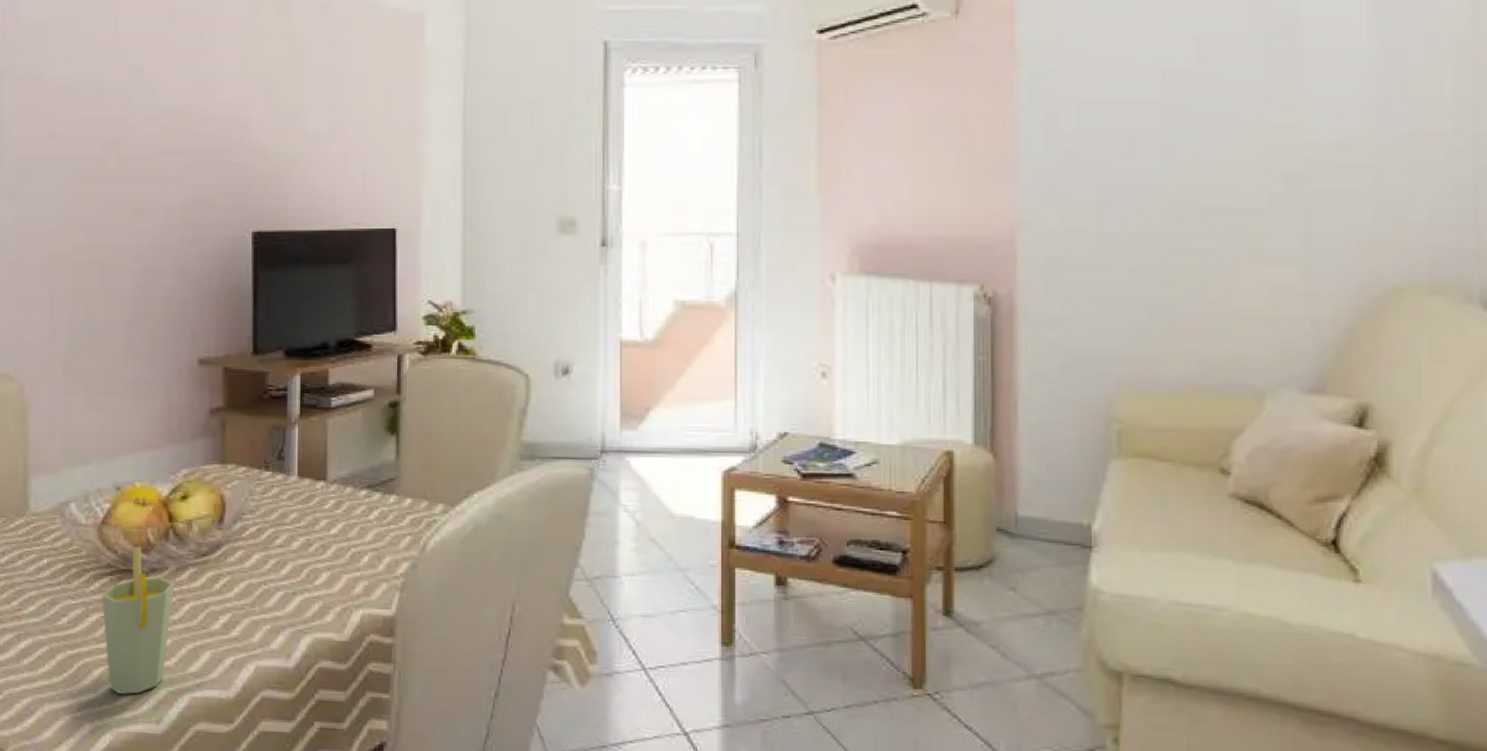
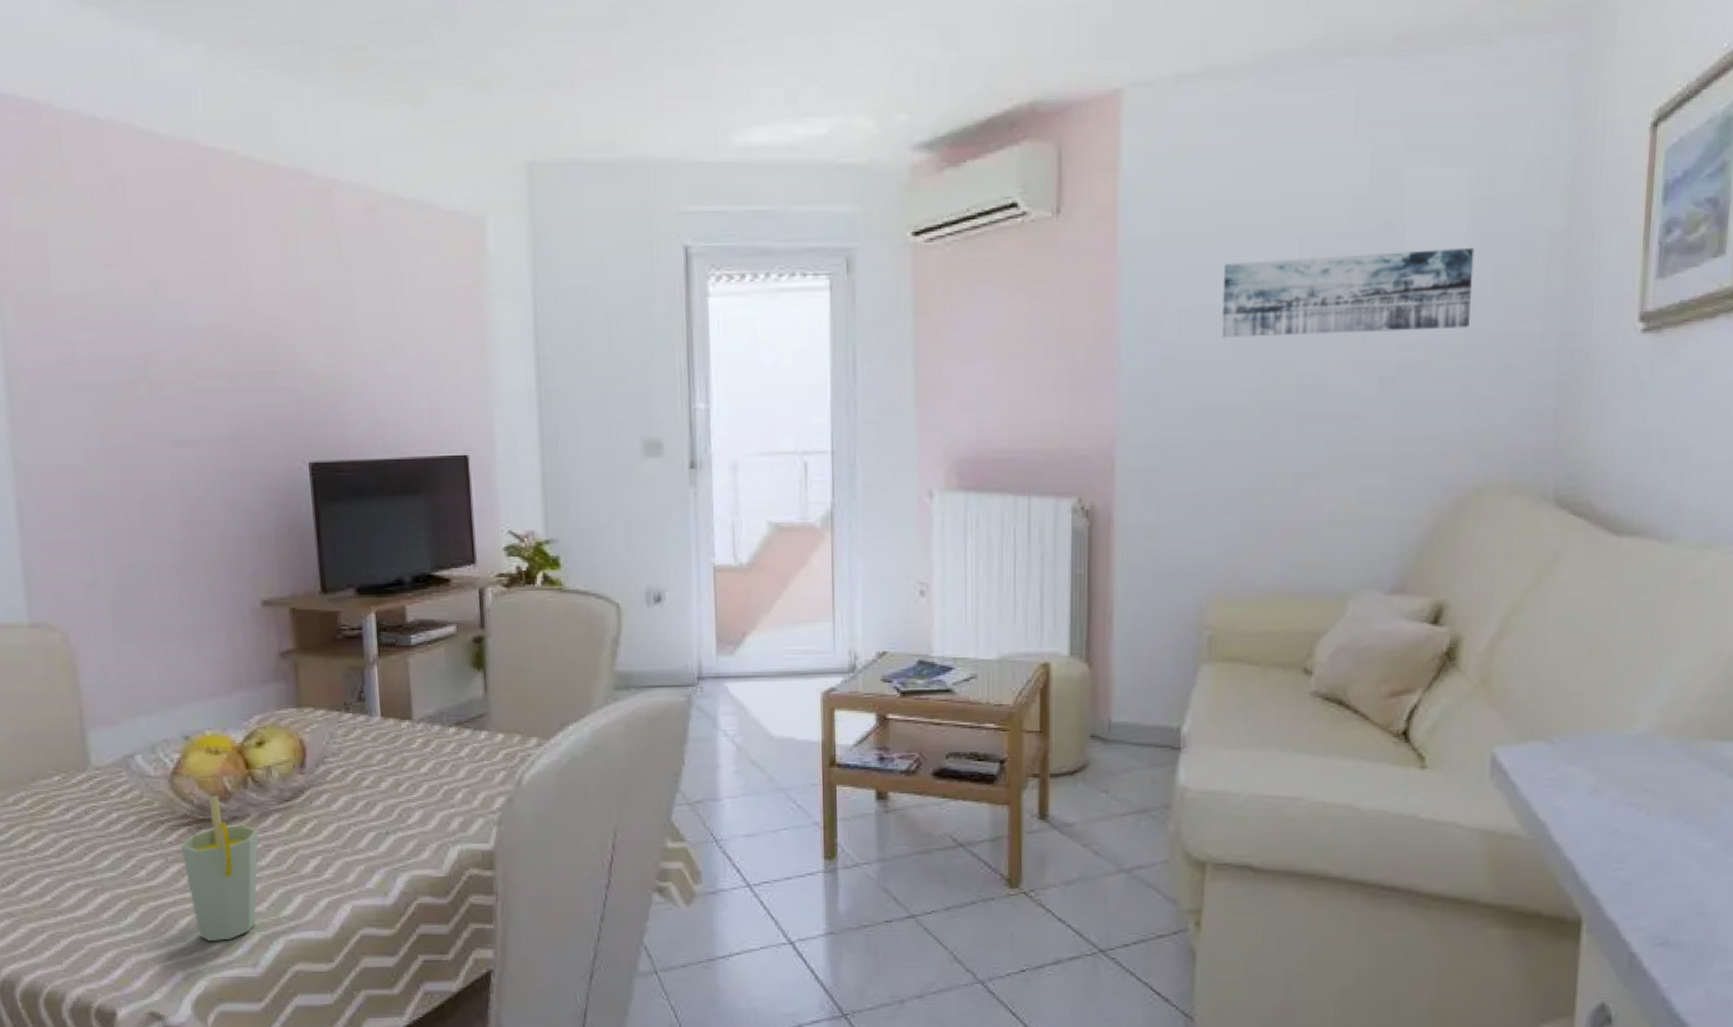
wall art: none [1121,49,1377,134] -> present [1222,247,1475,339]

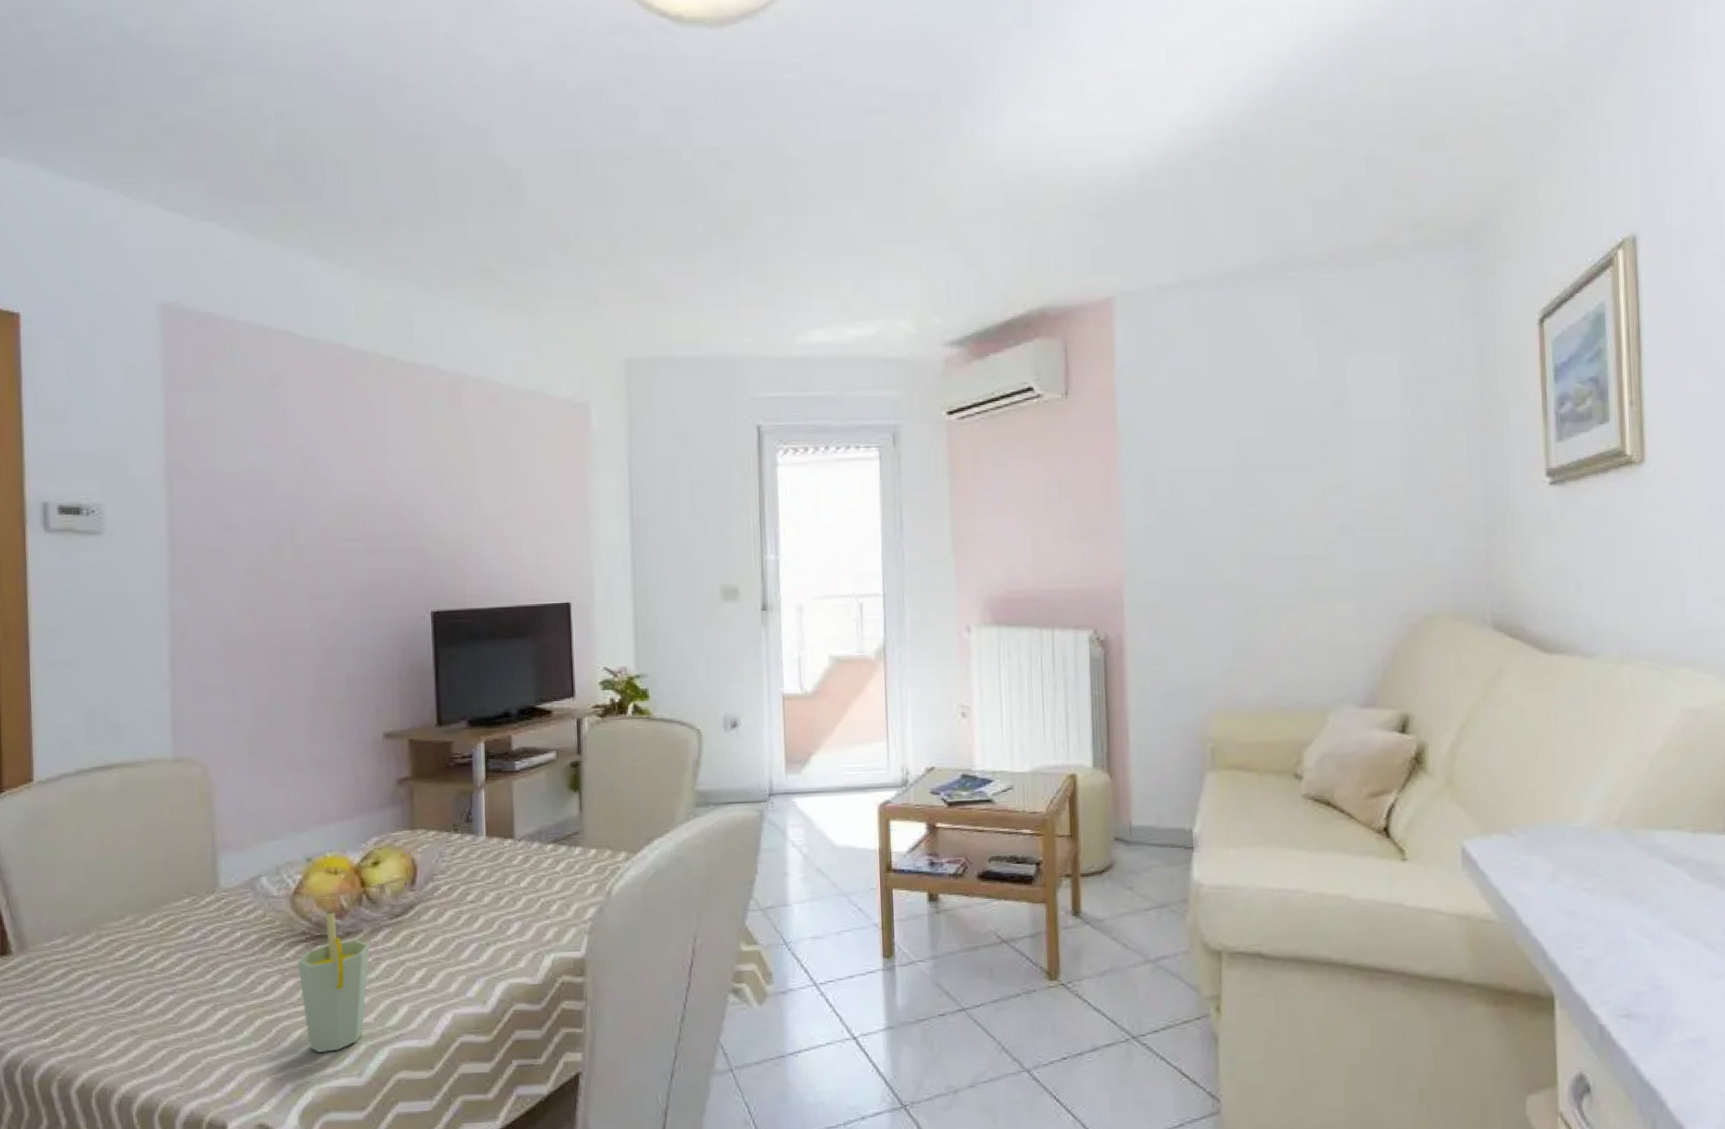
wall art: present [1222,247,1475,339] -> none [1204,418,1409,495]

